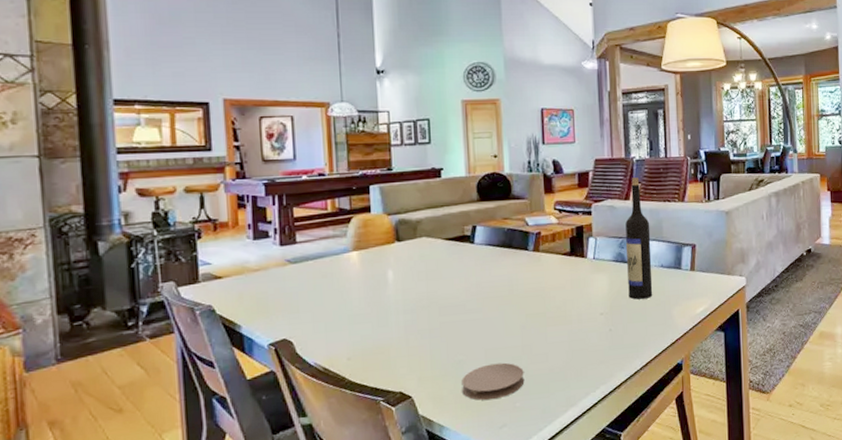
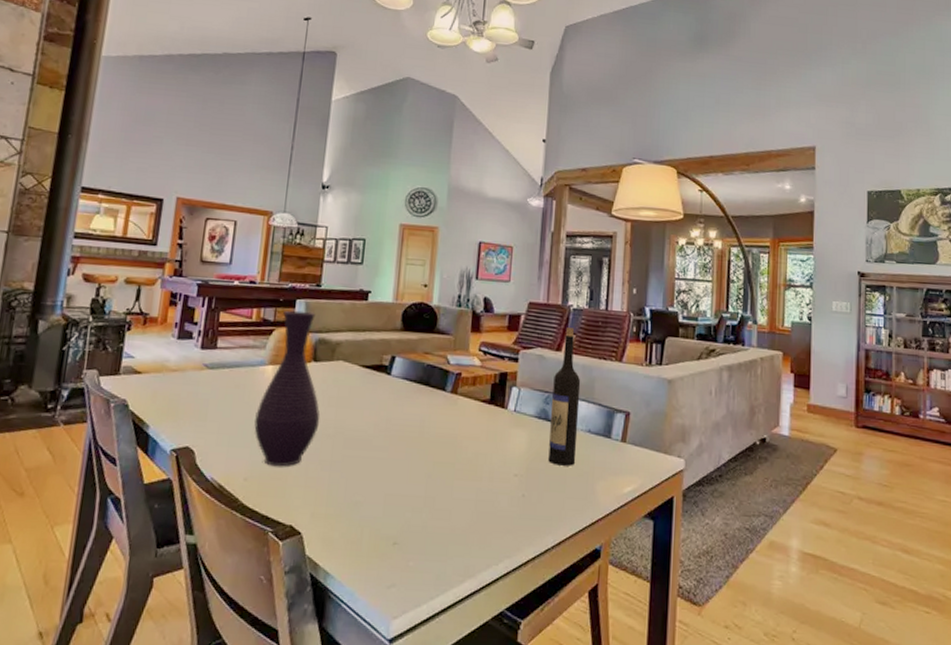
vase: none [348,195,413,343] -> present [254,310,320,467]
coaster: present [461,362,525,401] -> none [354,511,423,553]

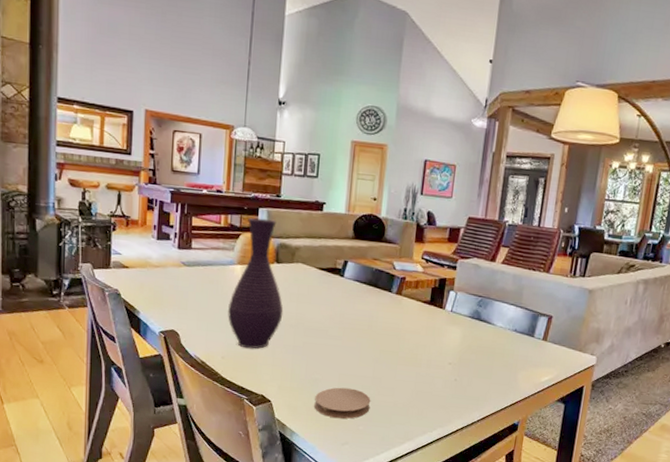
coaster: none [354,511,423,553] -> present [314,387,371,419]
wine bottle: present [548,327,581,466] -> none [478,241,511,358]

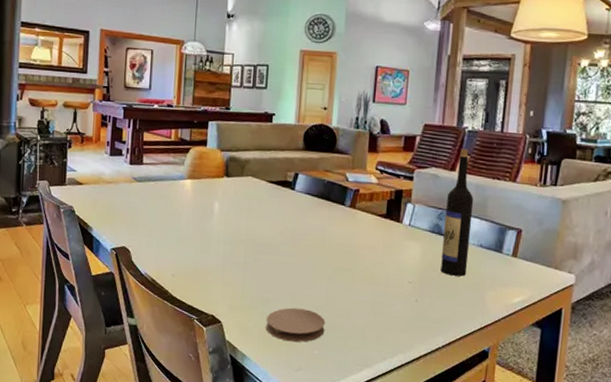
vase: present [228,217,284,349] -> none [178,131,234,267]
wine bottle: none [478,241,511,358] -> present [440,148,474,277]

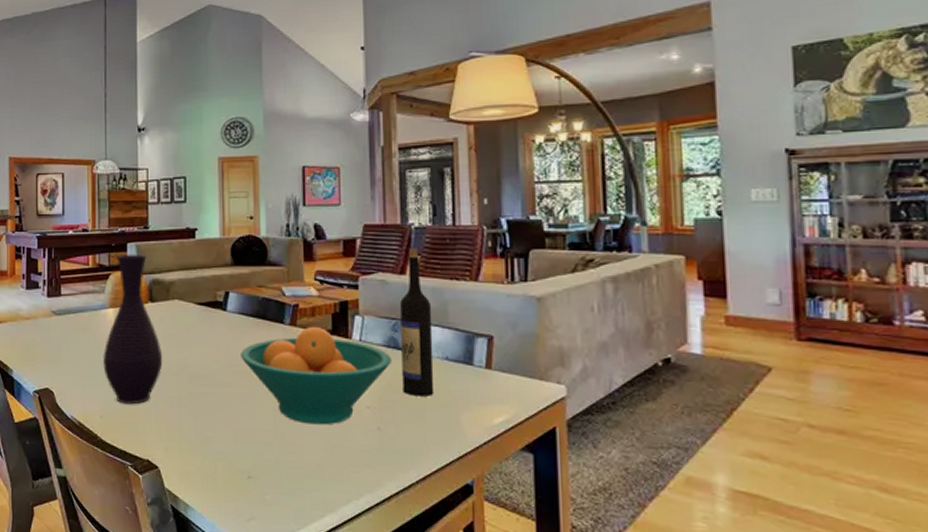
vase: none [178,131,234,267] -> present [103,254,163,405]
coaster: present [266,307,326,342] -> none [209,445,276,487]
fruit bowl: none [303,209,434,295] -> present [241,326,391,425]

